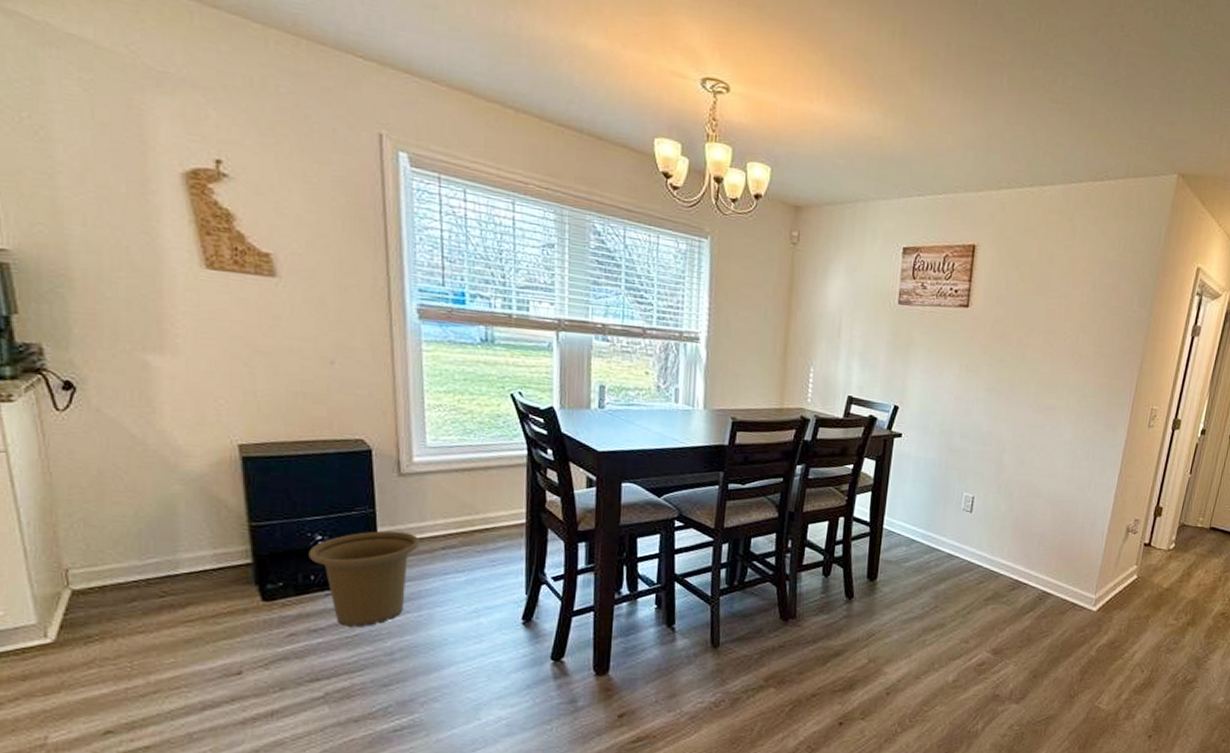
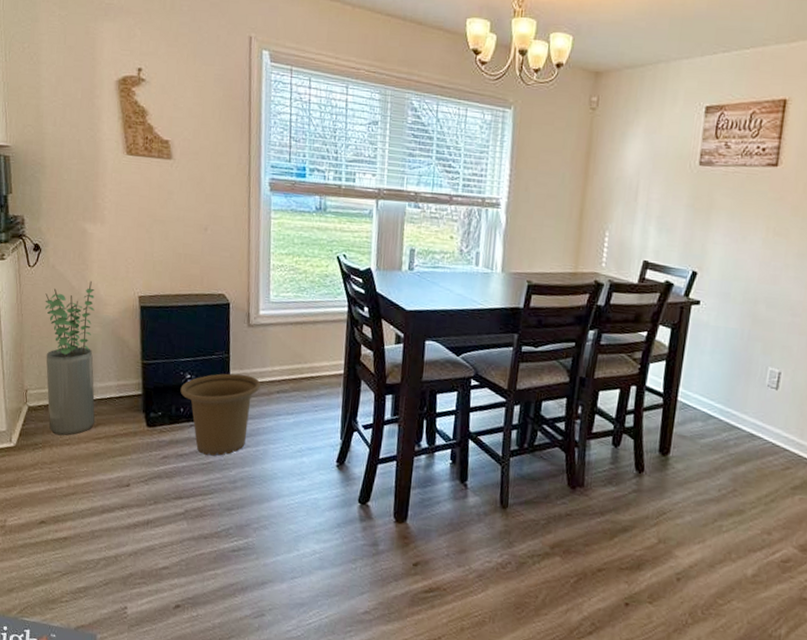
vase: none [88,427,183,623] -> present [45,280,95,435]

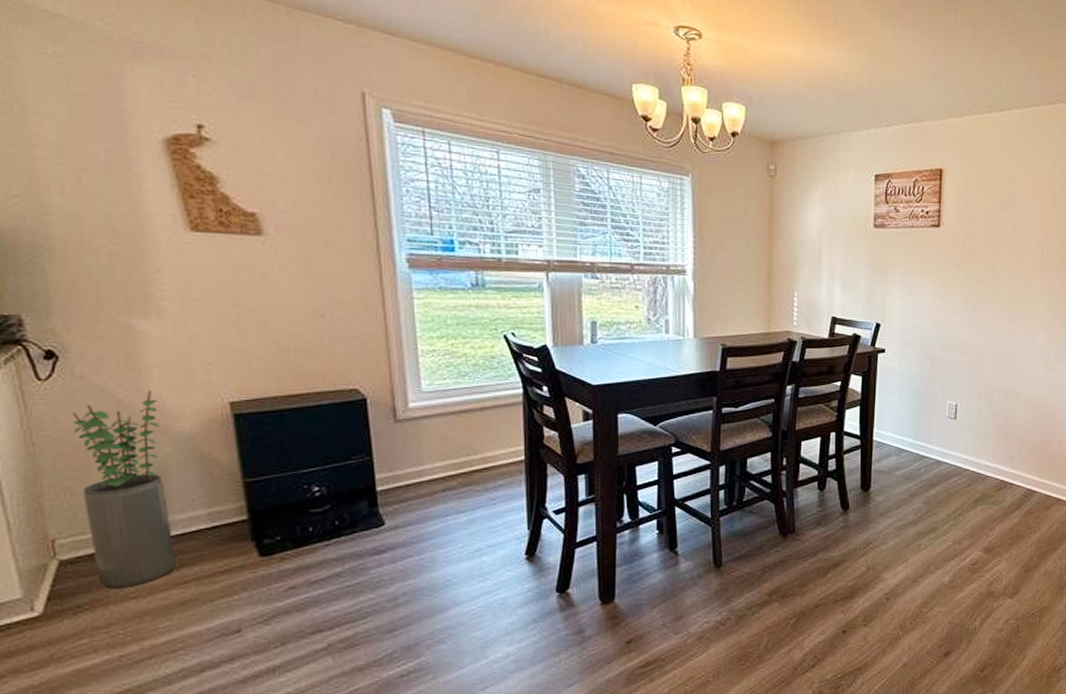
basket: present [180,373,261,456] -> none [306,476,419,576]

